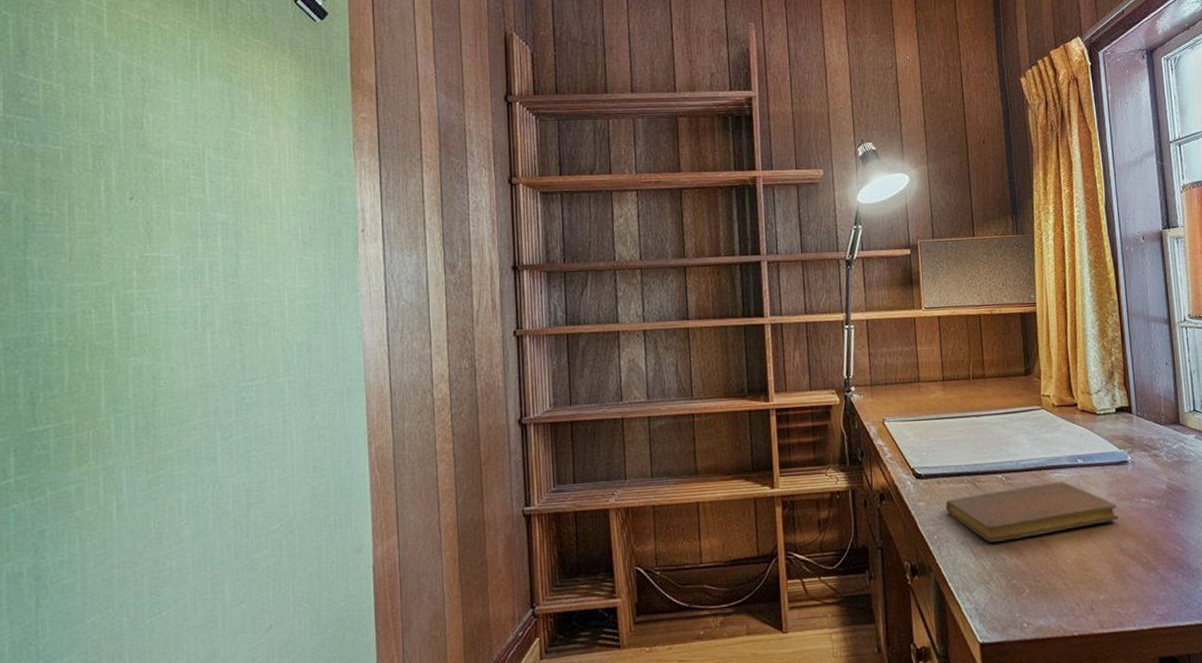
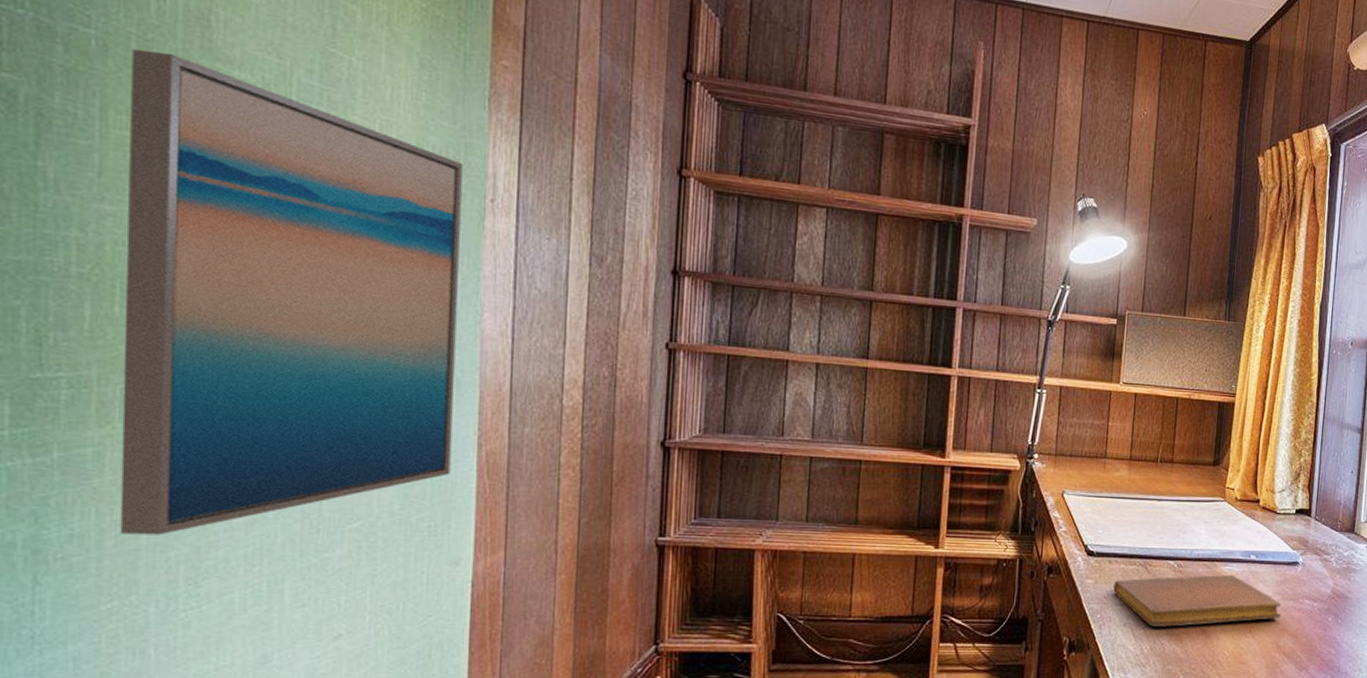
wall art: none [89,154,348,556] -> present [120,48,463,535]

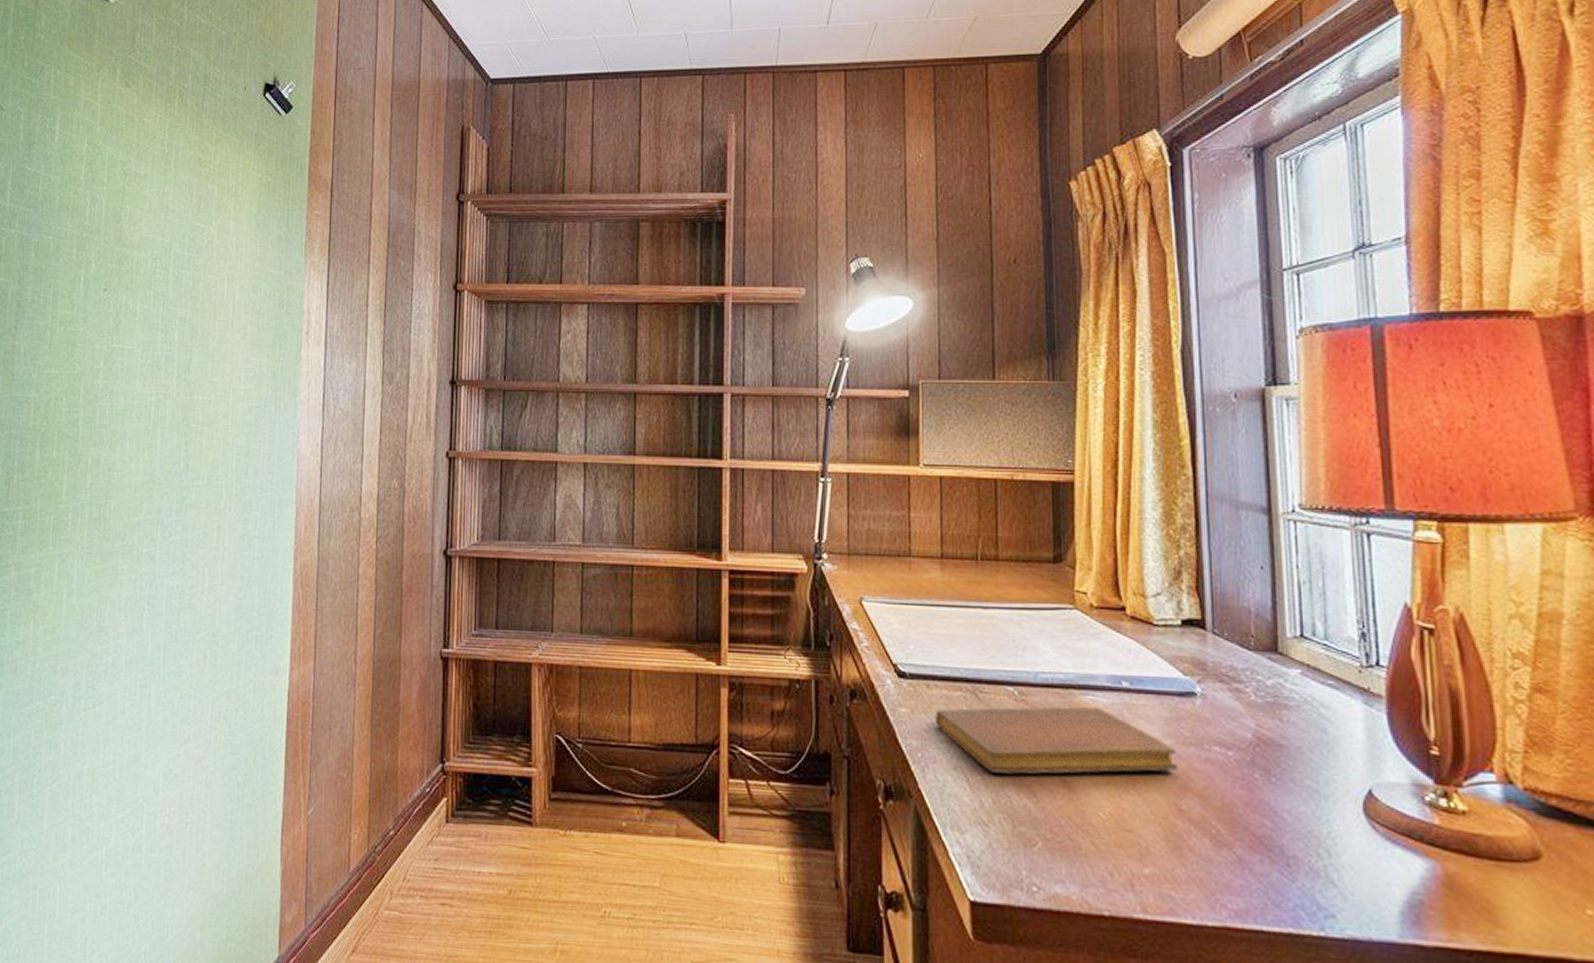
wall art: present [120,48,463,535] -> none [47,245,286,643]

